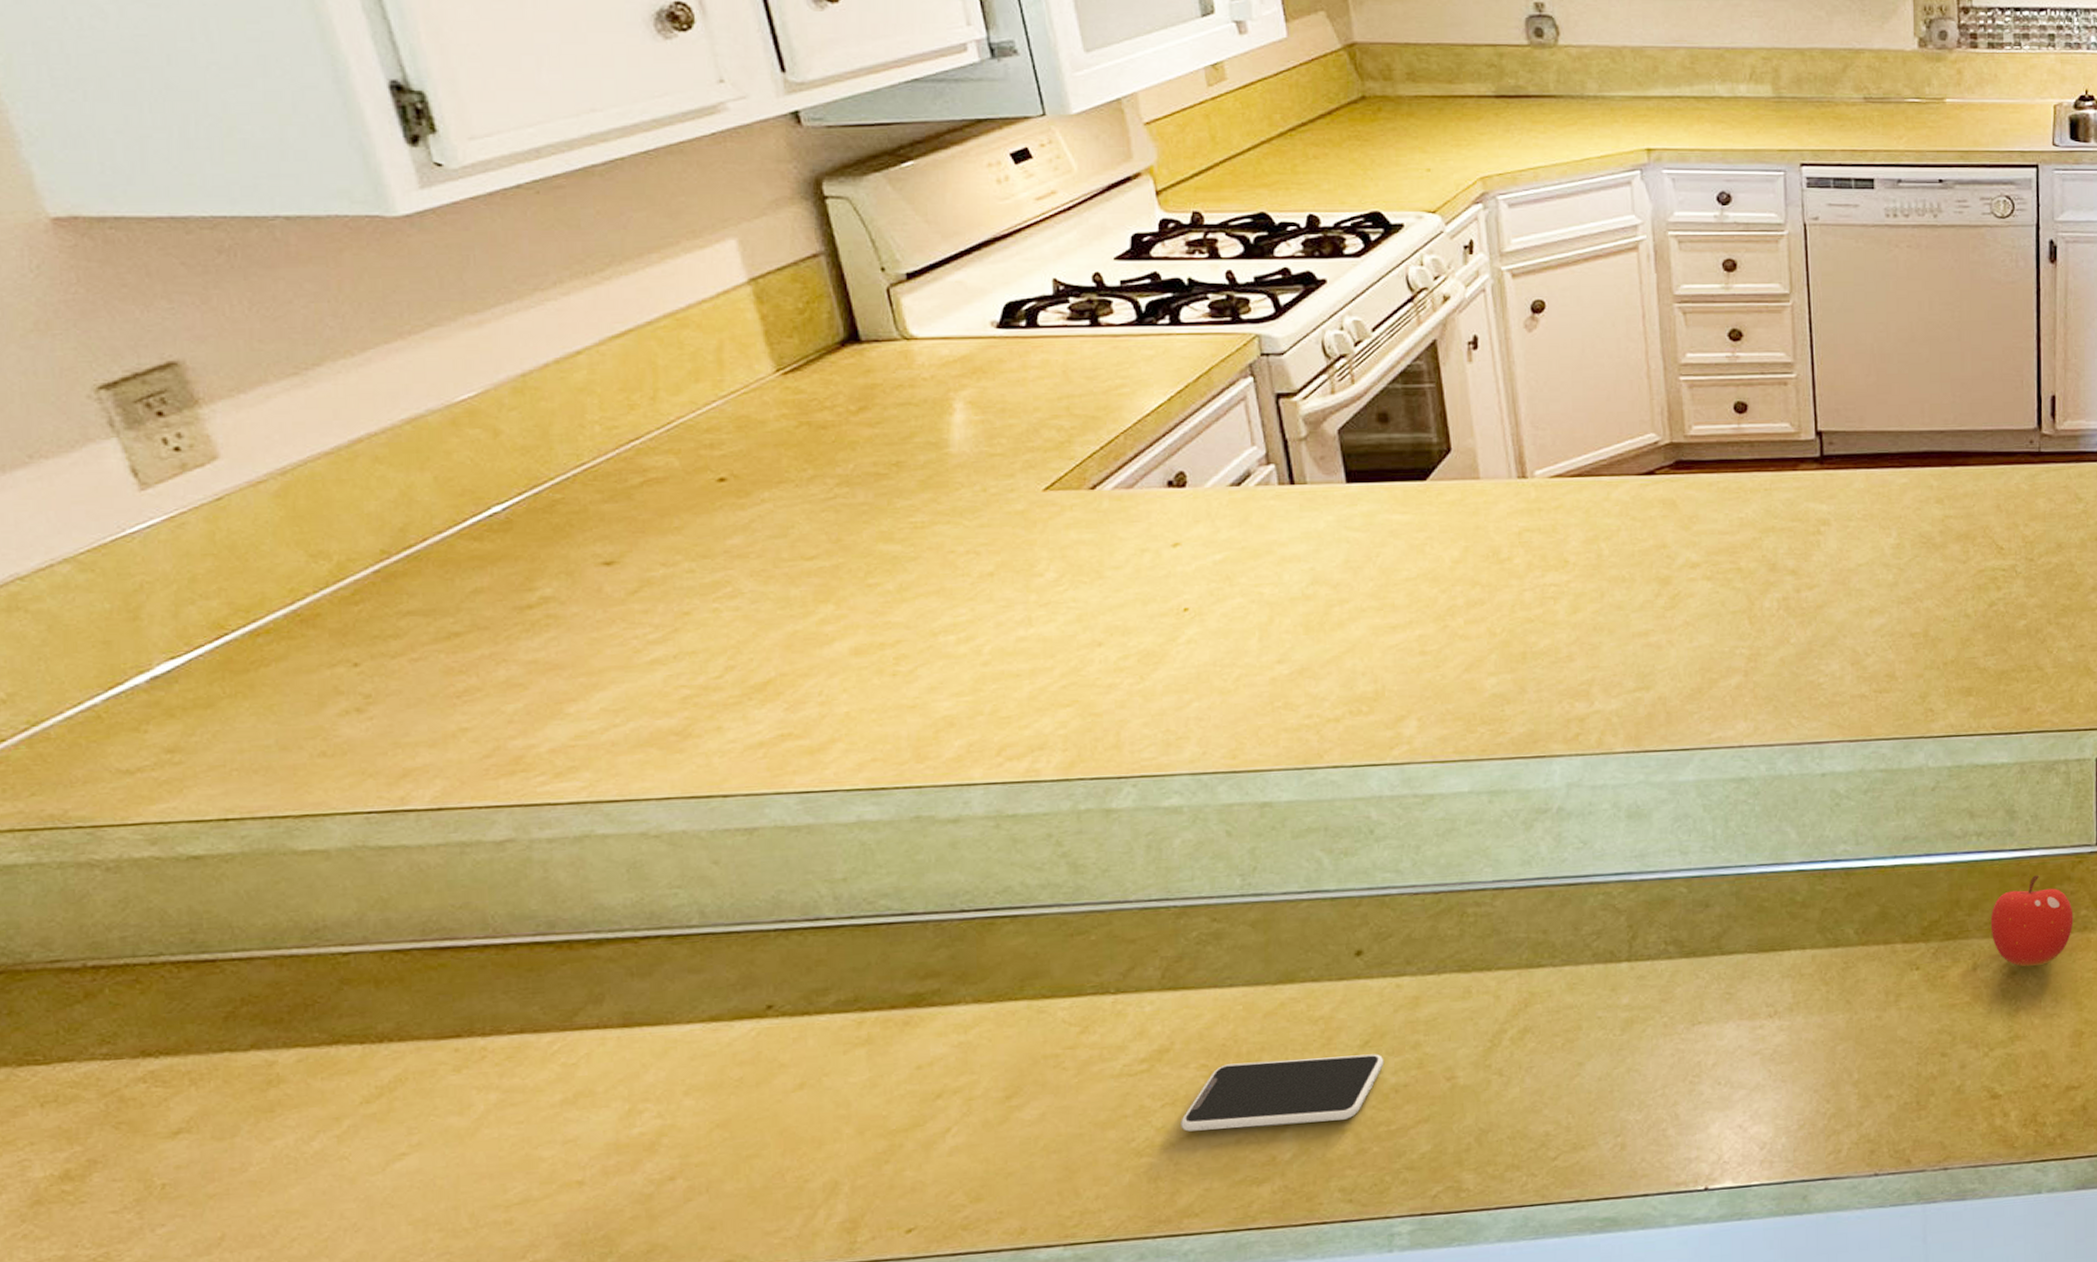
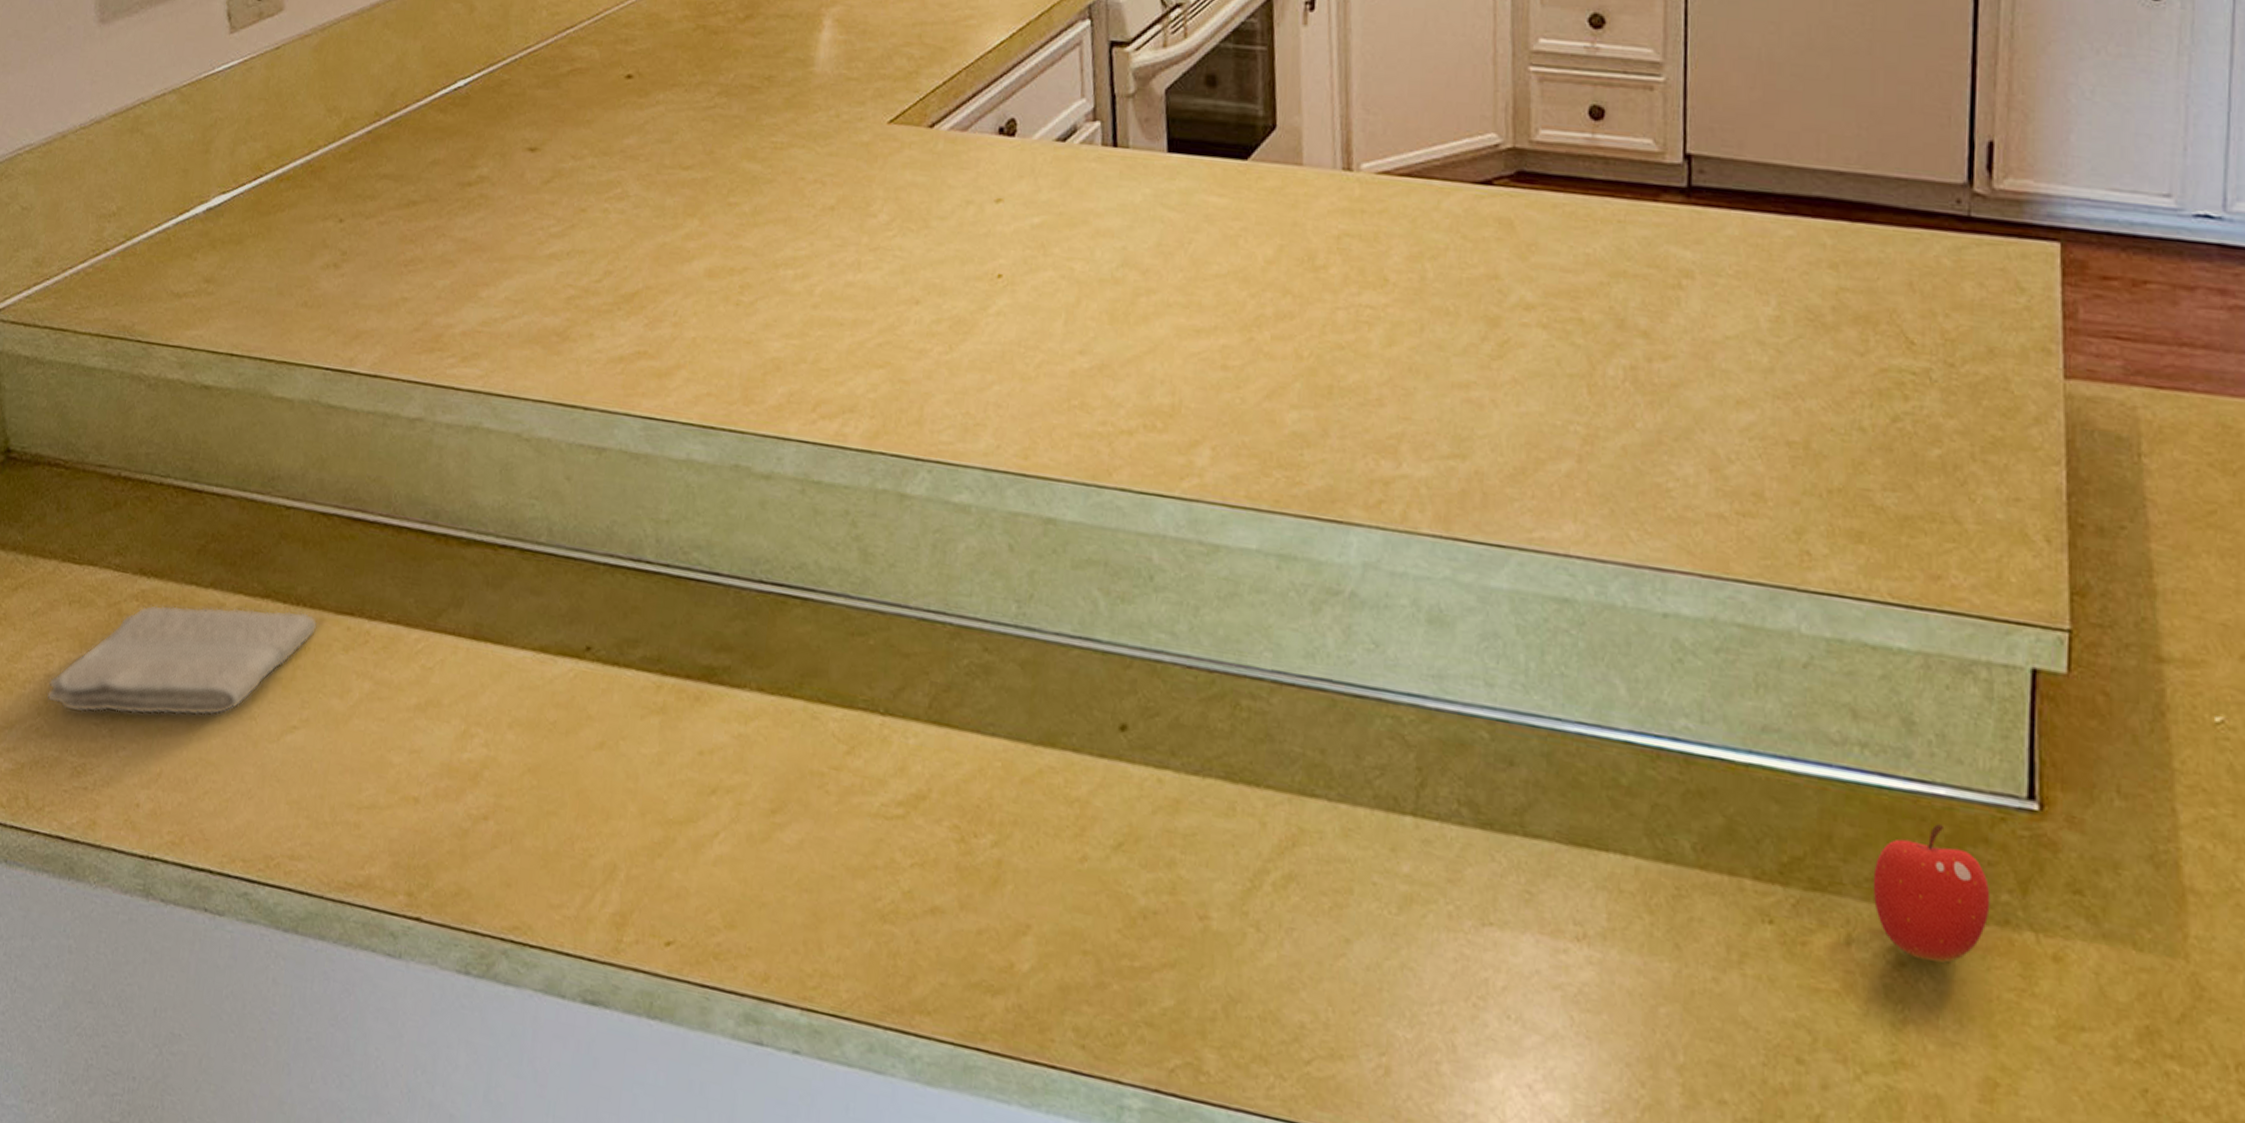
washcloth: none [30,1047,413,1208] -> present [47,604,318,716]
smartphone: present [1181,1054,1384,1132] -> none [926,831,1136,939]

